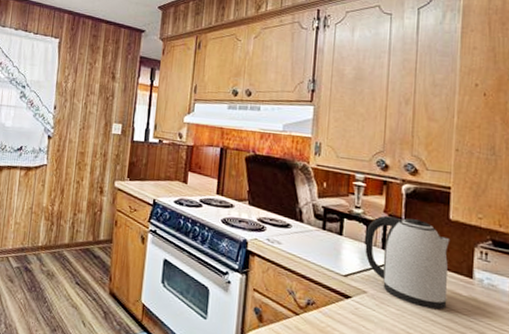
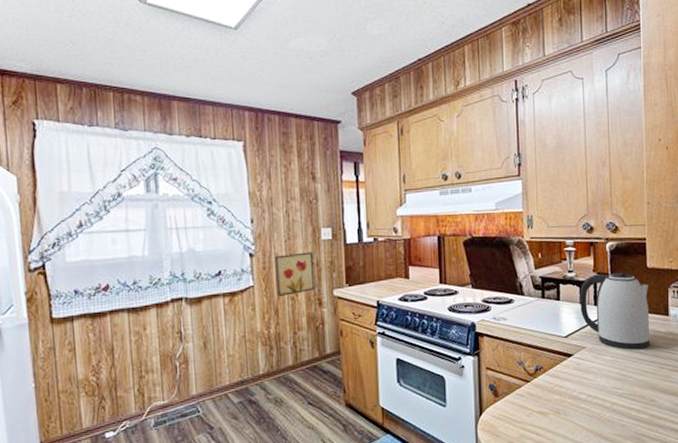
wall art: none [66,141,103,179] -> present [274,252,315,297]

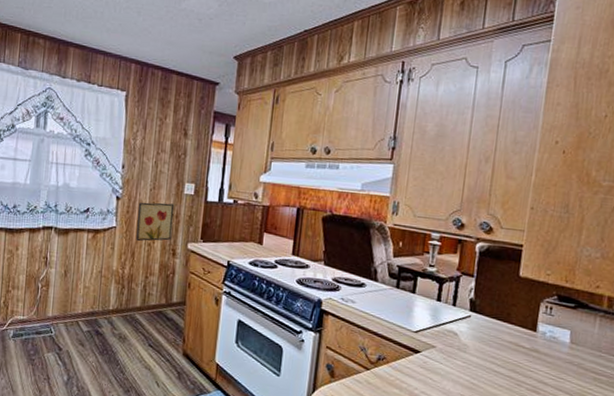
kettle: present [580,273,650,350] -> none [436,273,519,362]

